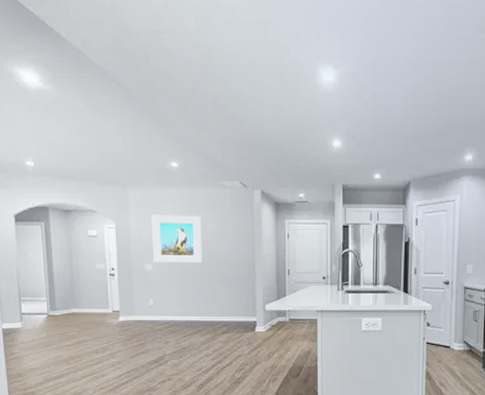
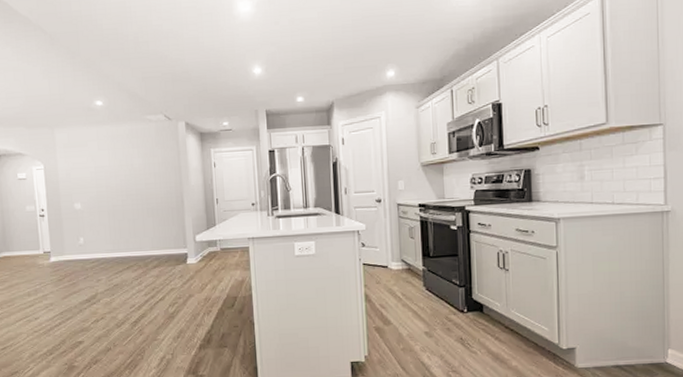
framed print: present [151,215,203,263] -> none [79,152,131,201]

